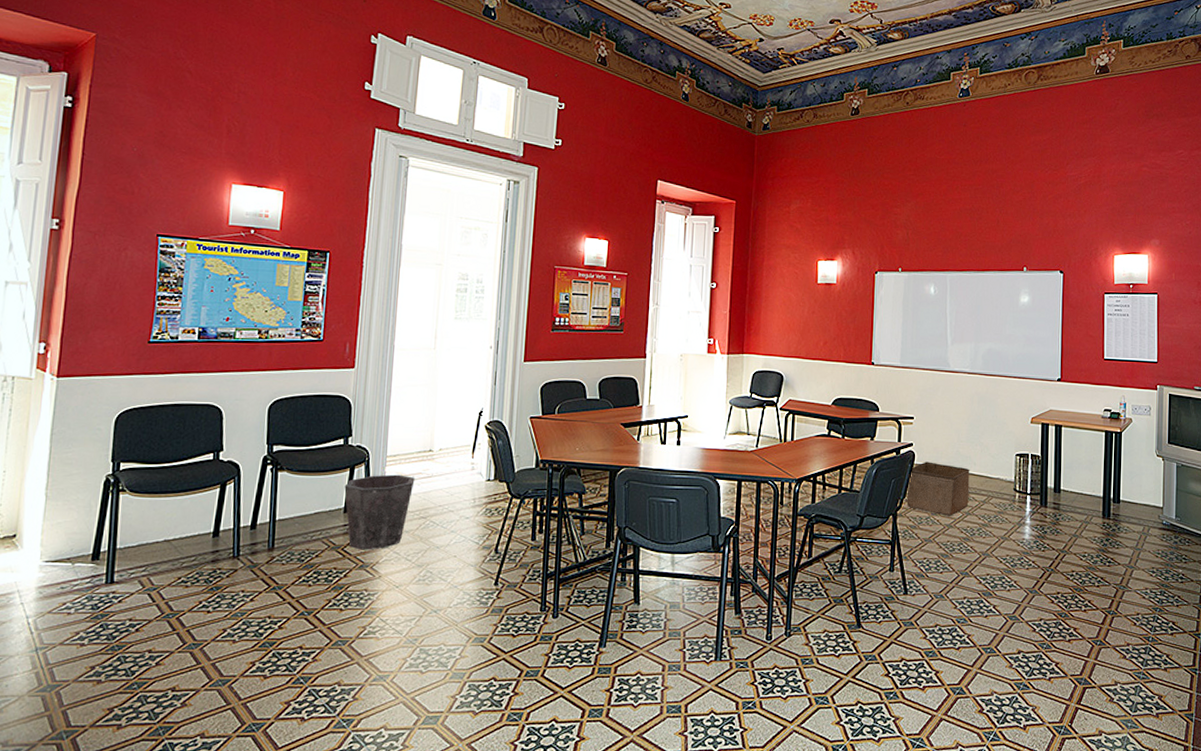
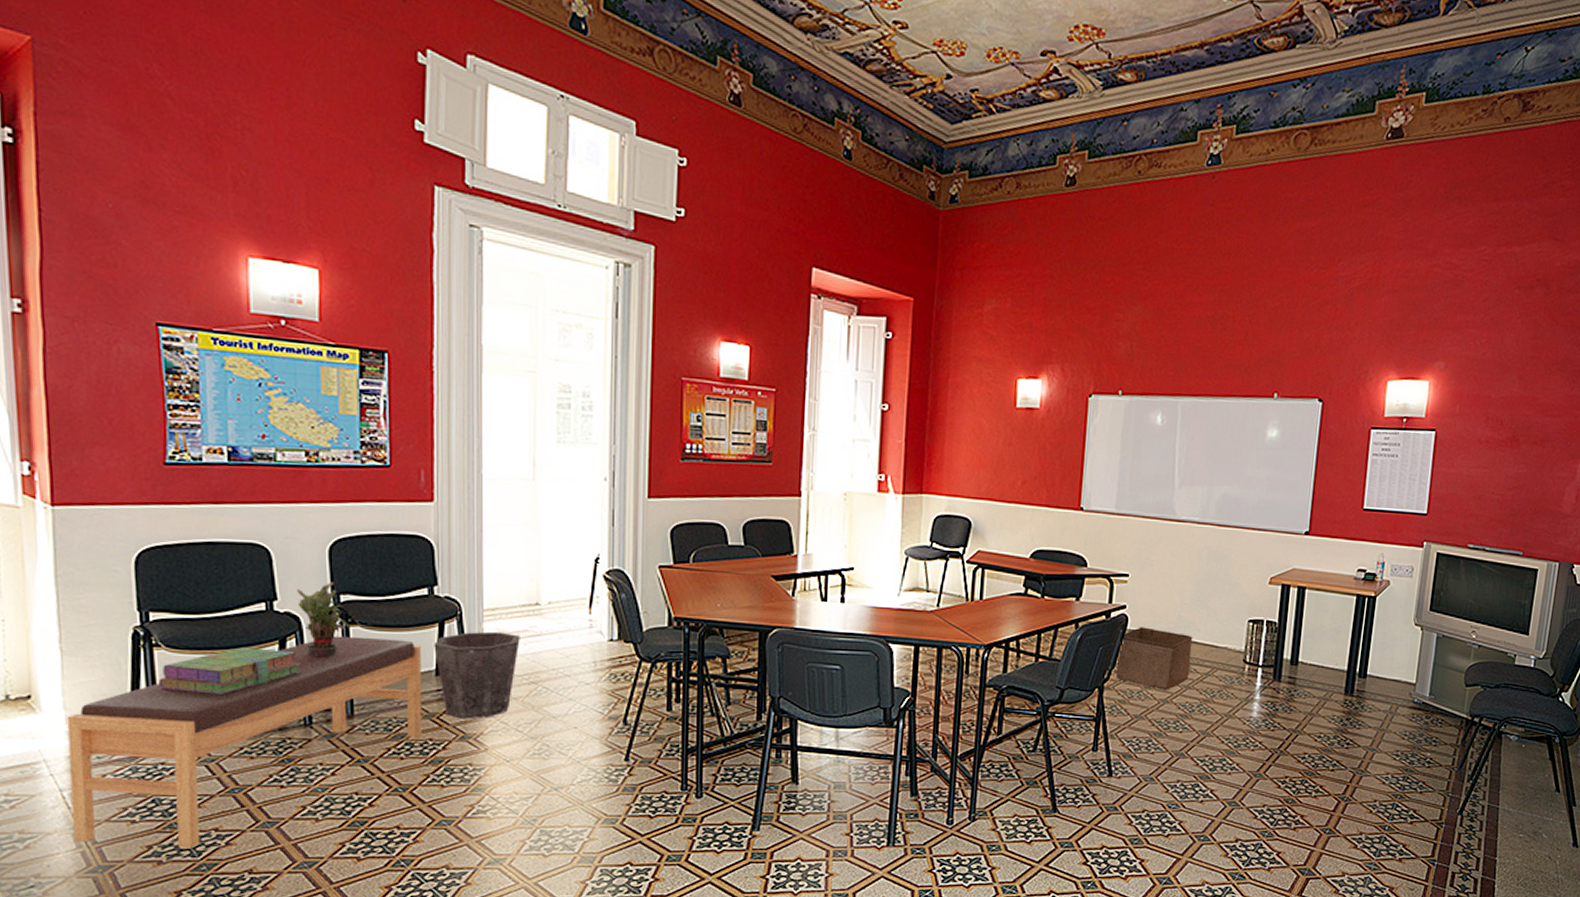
bench: none [31,480,334,669] -> present [67,636,422,849]
stack of books: none [119,491,236,532] -> present [158,647,302,695]
potted plant: none [239,434,280,499] -> present [297,581,352,658]

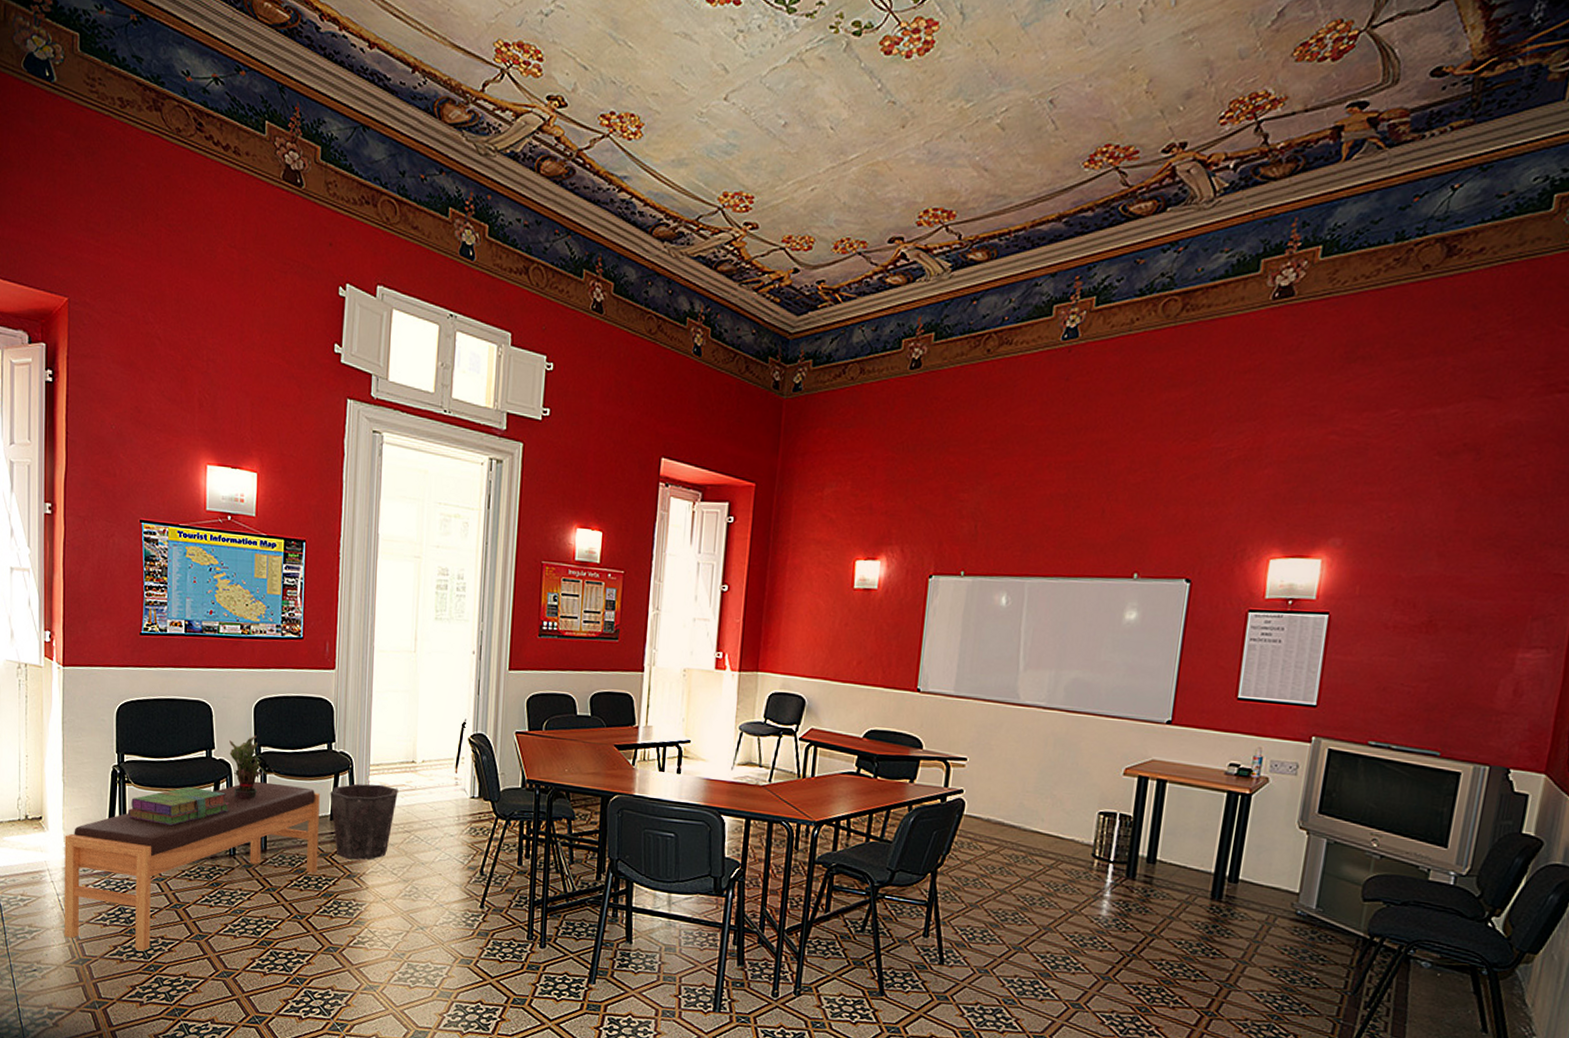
storage bin: present [1115,627,1193,690] -> none [950,813,1036,880]

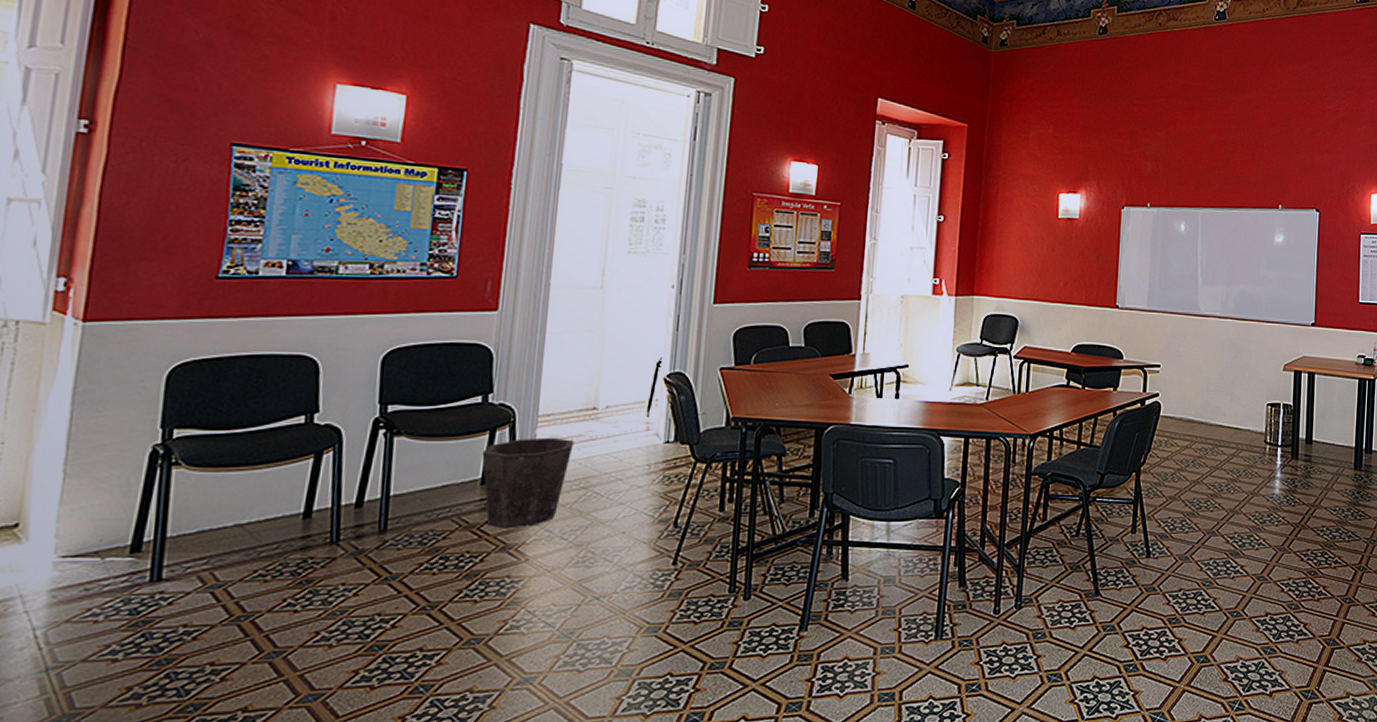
bench: present [64,781,320,952] -> none [38,447,468,688]
stack of books: present [128,787,230,826] -> none [171,463,335,514]
potted plant: present [229,735,268,800] -> none [340,392,396,470]

